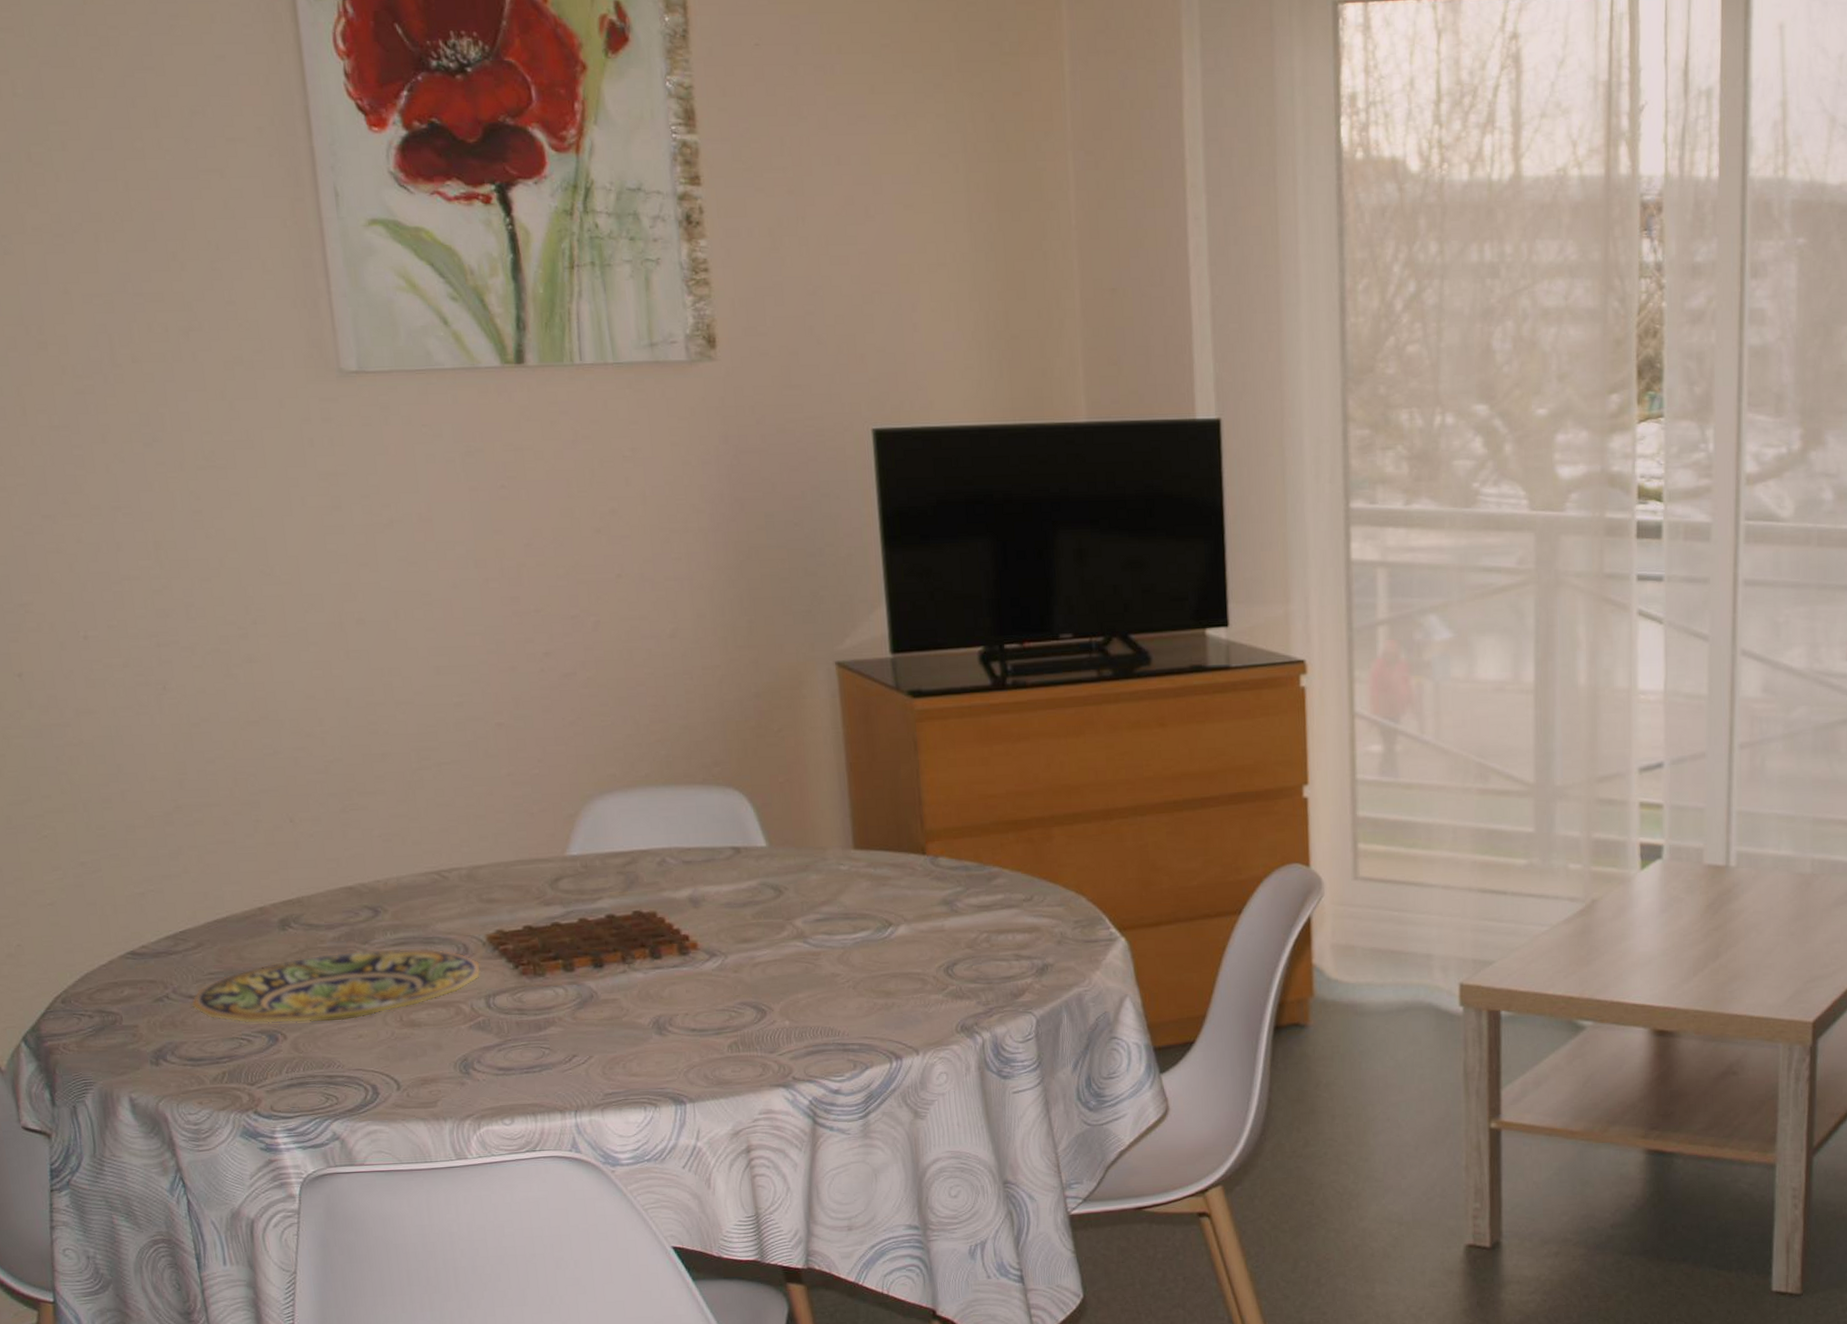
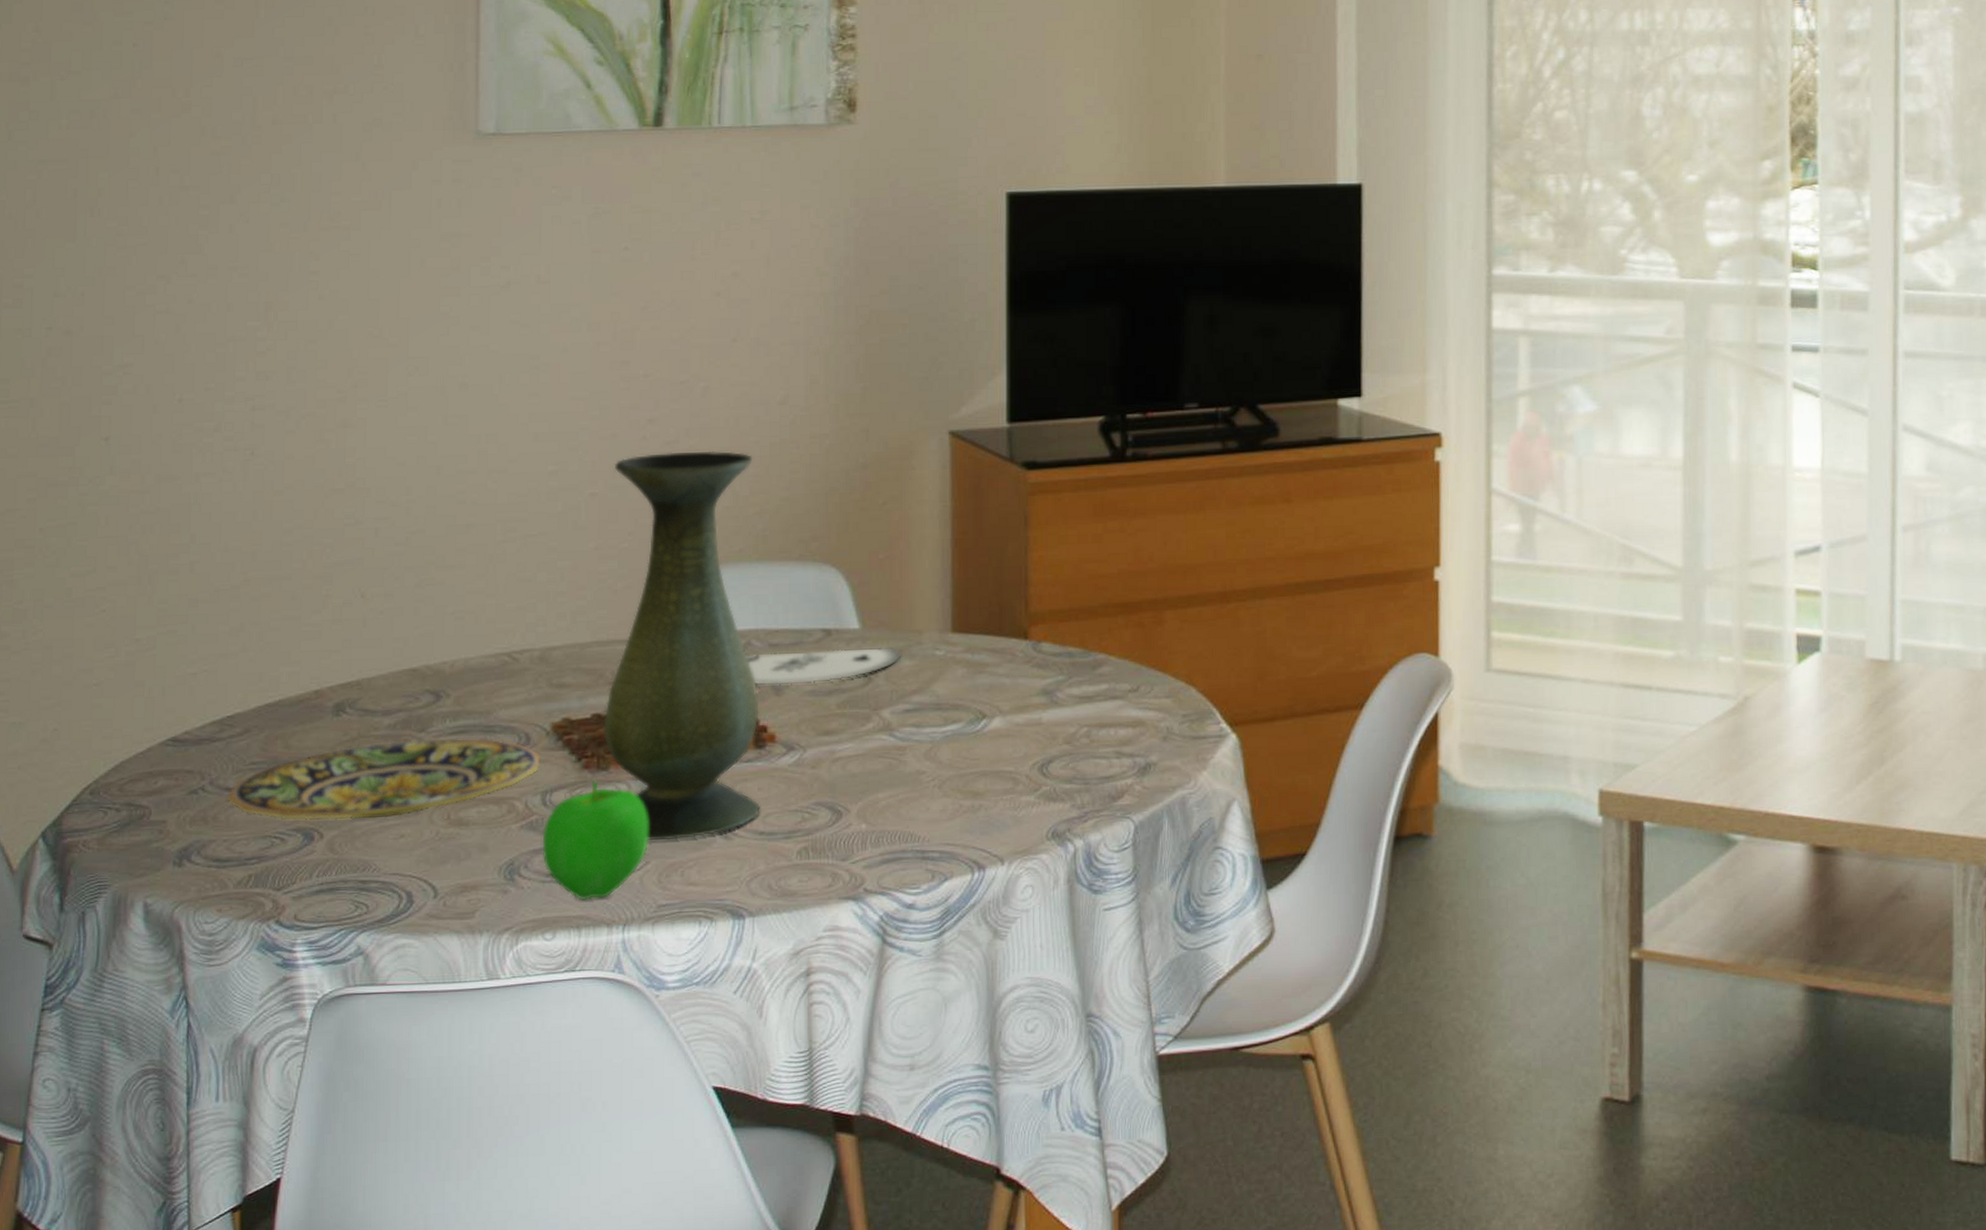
apple: none [490,987,590,1090] -> present [542,782,649,900]
vase: none [517,682,691,1038] -> present [603,451,761,841]
plate: none [662,863,809,898] -> present [746,647,902,685]

